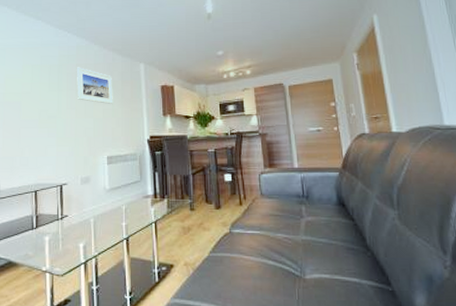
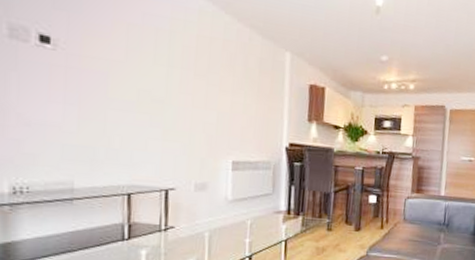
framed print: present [77,67,113,104] -> none [196,39,247,97]

